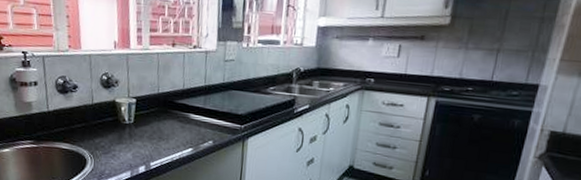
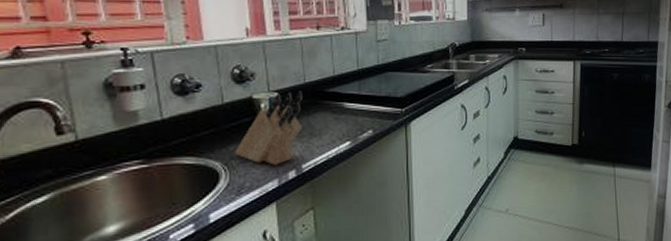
knife block: none [99,99,157,160] -> present [235,91,304,165]

